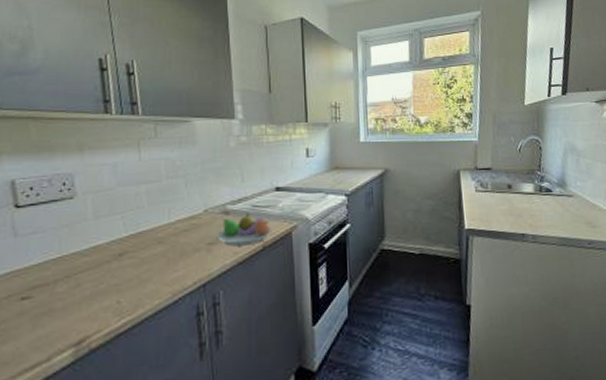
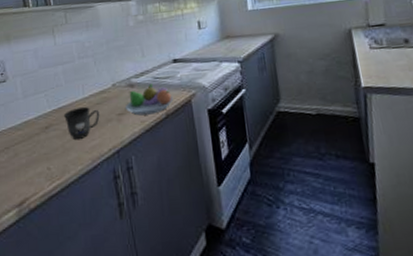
mug: none [142,234,187,270] -> present [63,107,100,139]

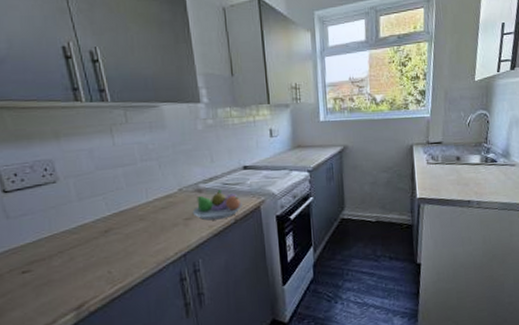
mug: present [63,107,100,139] -> none [125,211,165,243]

